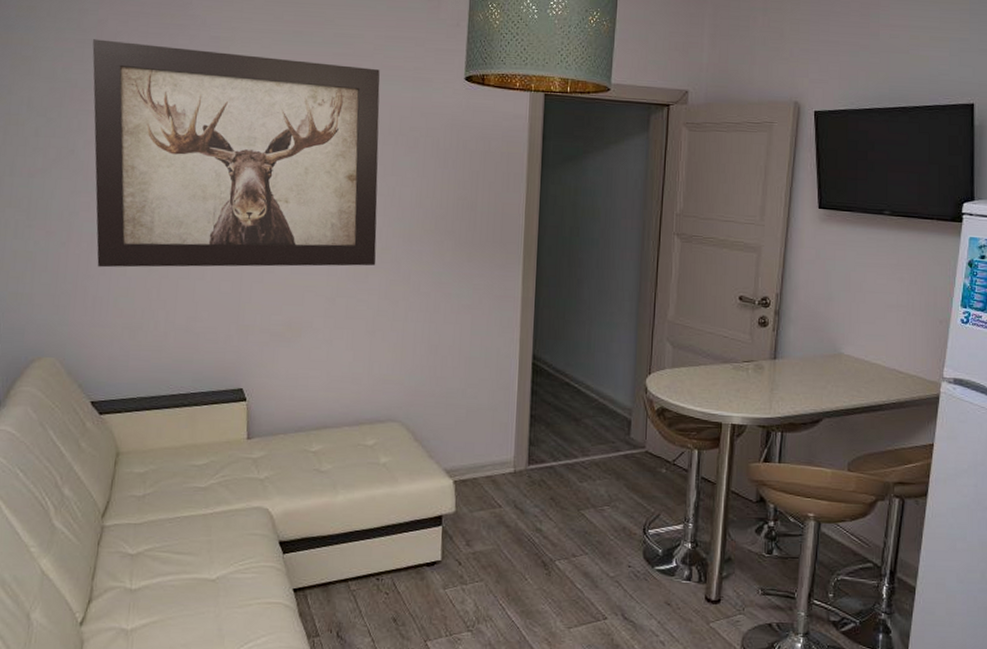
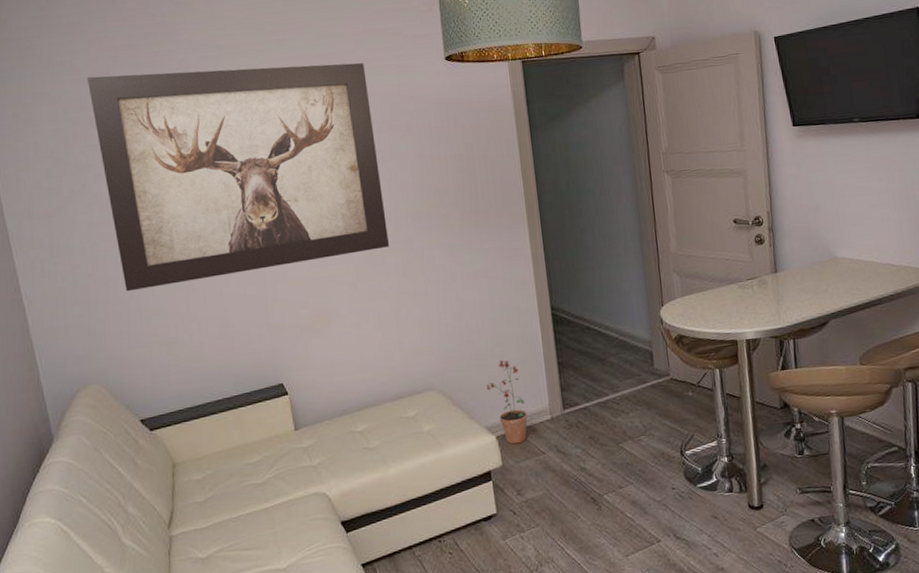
potted plant: none [452,402,490,492] -> present [486,360,528,445]

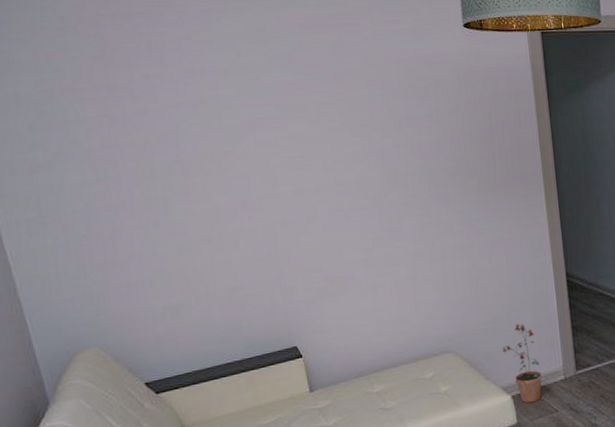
wall art: present [88,63,390,292] -> none [74,24,407,253]

